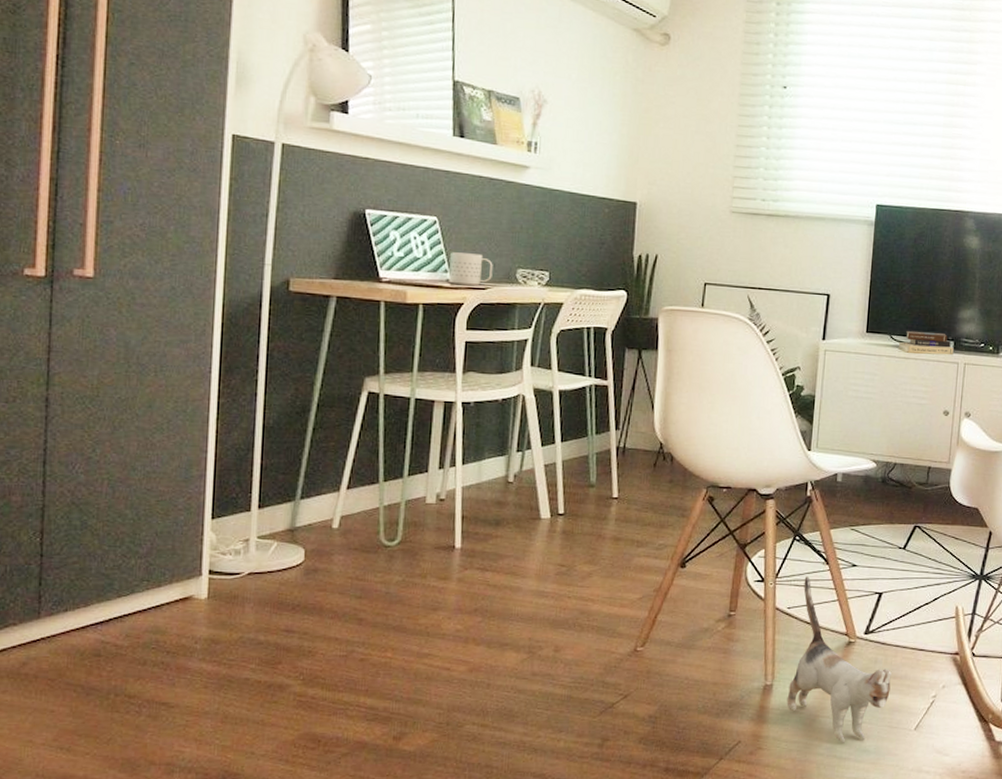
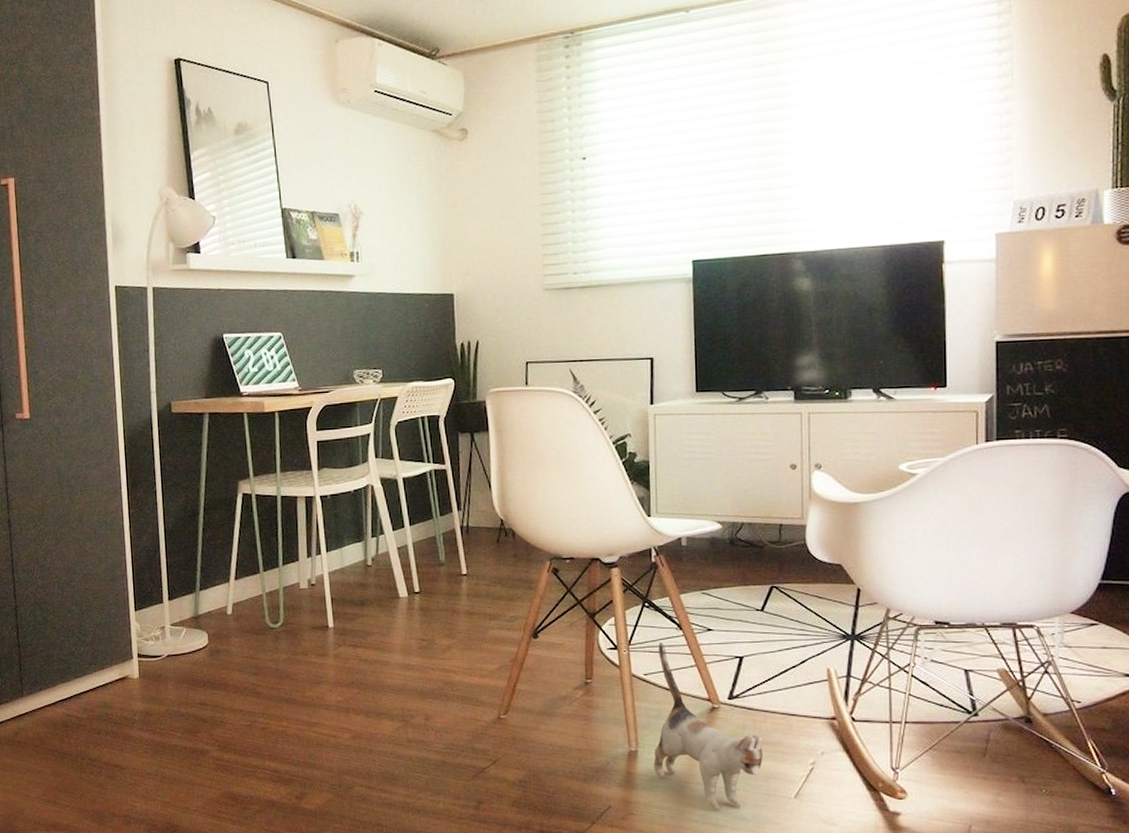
mug: present [449,252,493,285] -> none [296,361,333,390]
books: present [898,330,954,356] -> none [732,383,795,408]

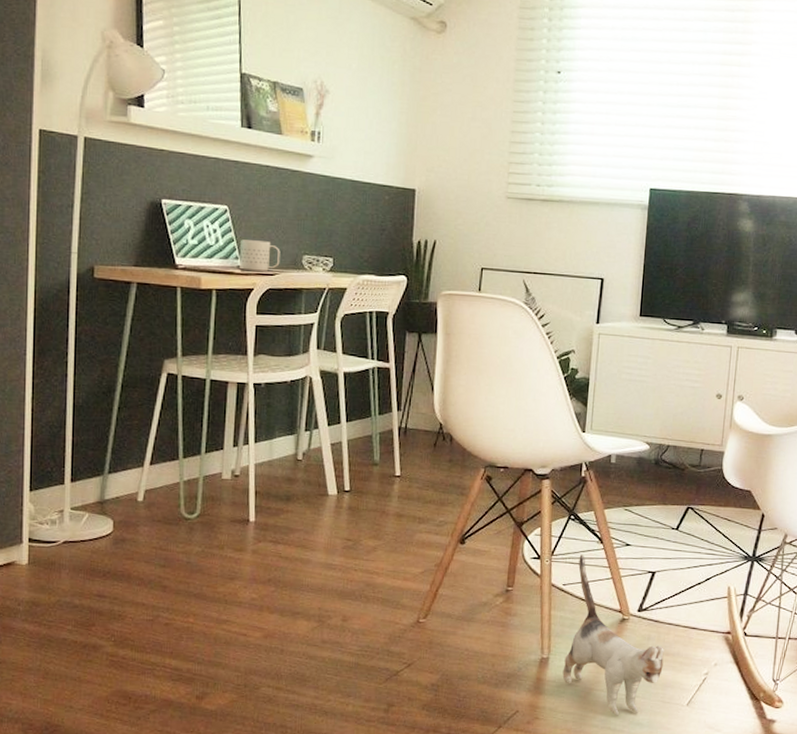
mug: none [296,361,333,390] -> present [239,239,281,272]

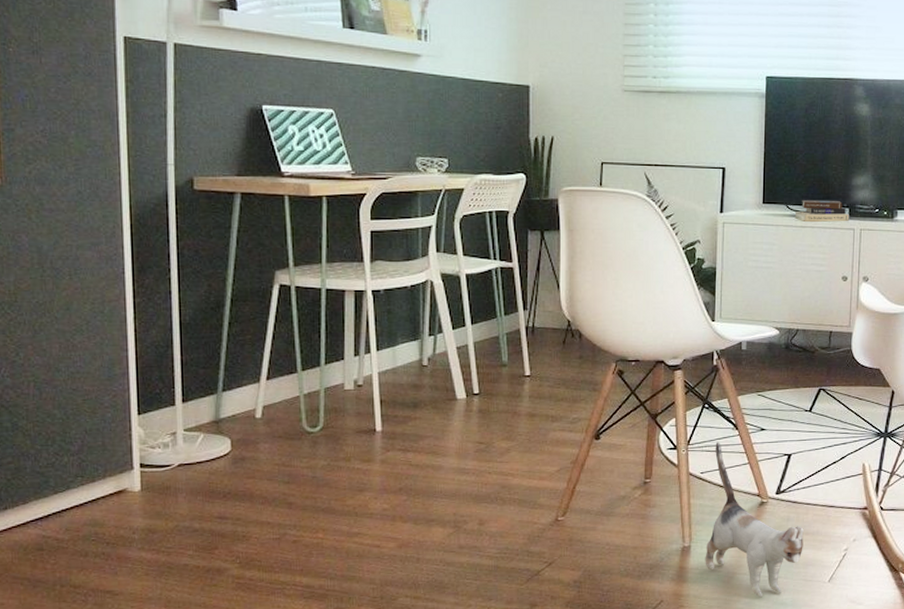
mug: present [239,239,281,272] -> none [349,143,392,175]
books: none [671,314,727,339] -> present [794,199,849,222]

